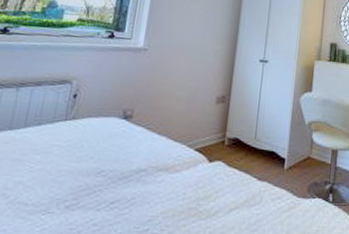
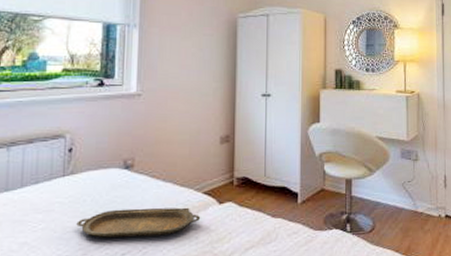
serving tray: none [71,157,191,188] -> present [76,207,201,238]

